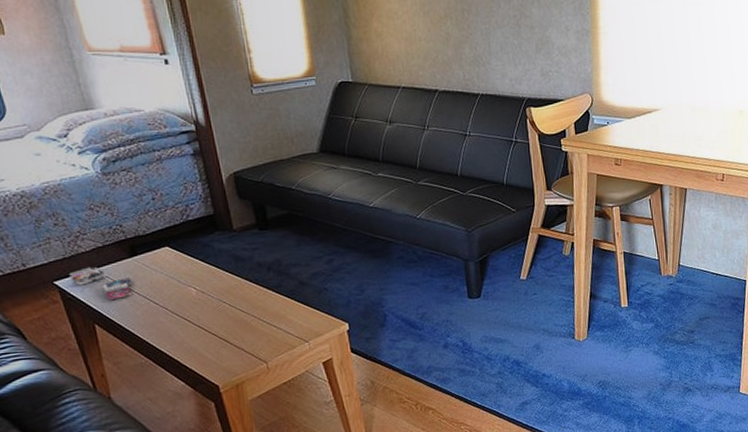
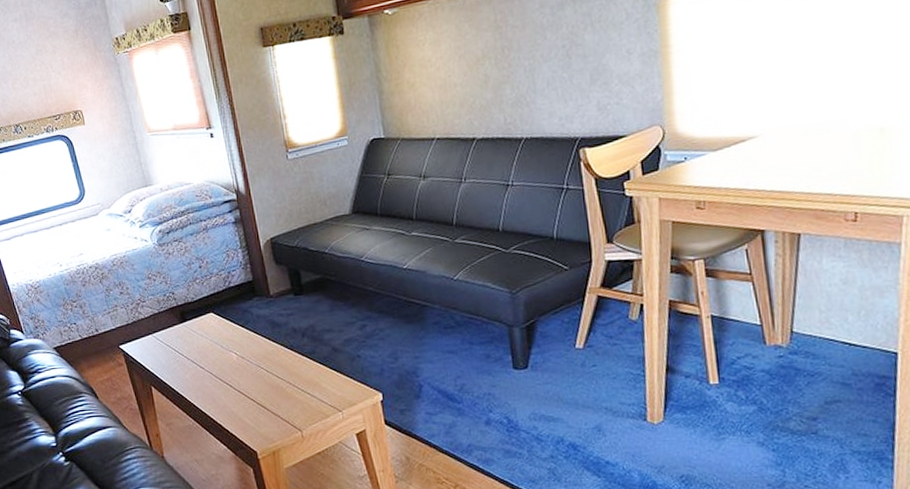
magazine: present [69,267,133,300] -> none [132,332,183,363]

